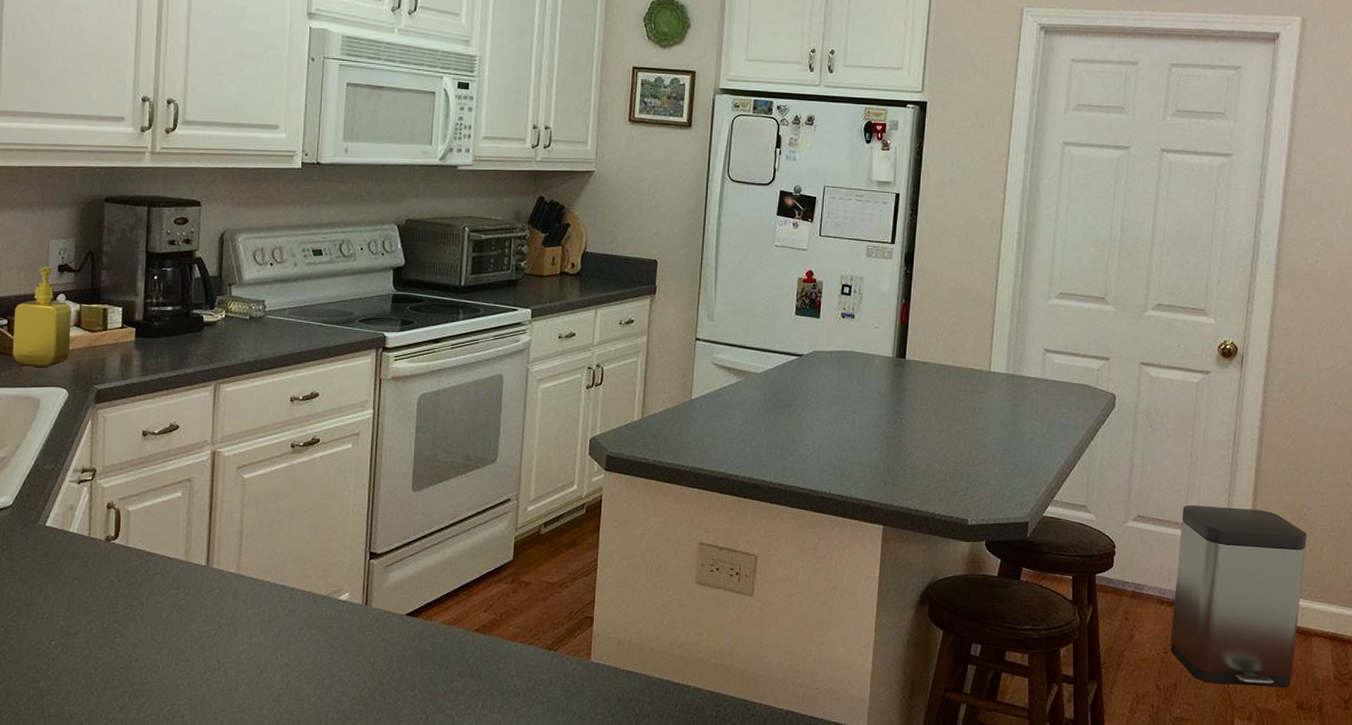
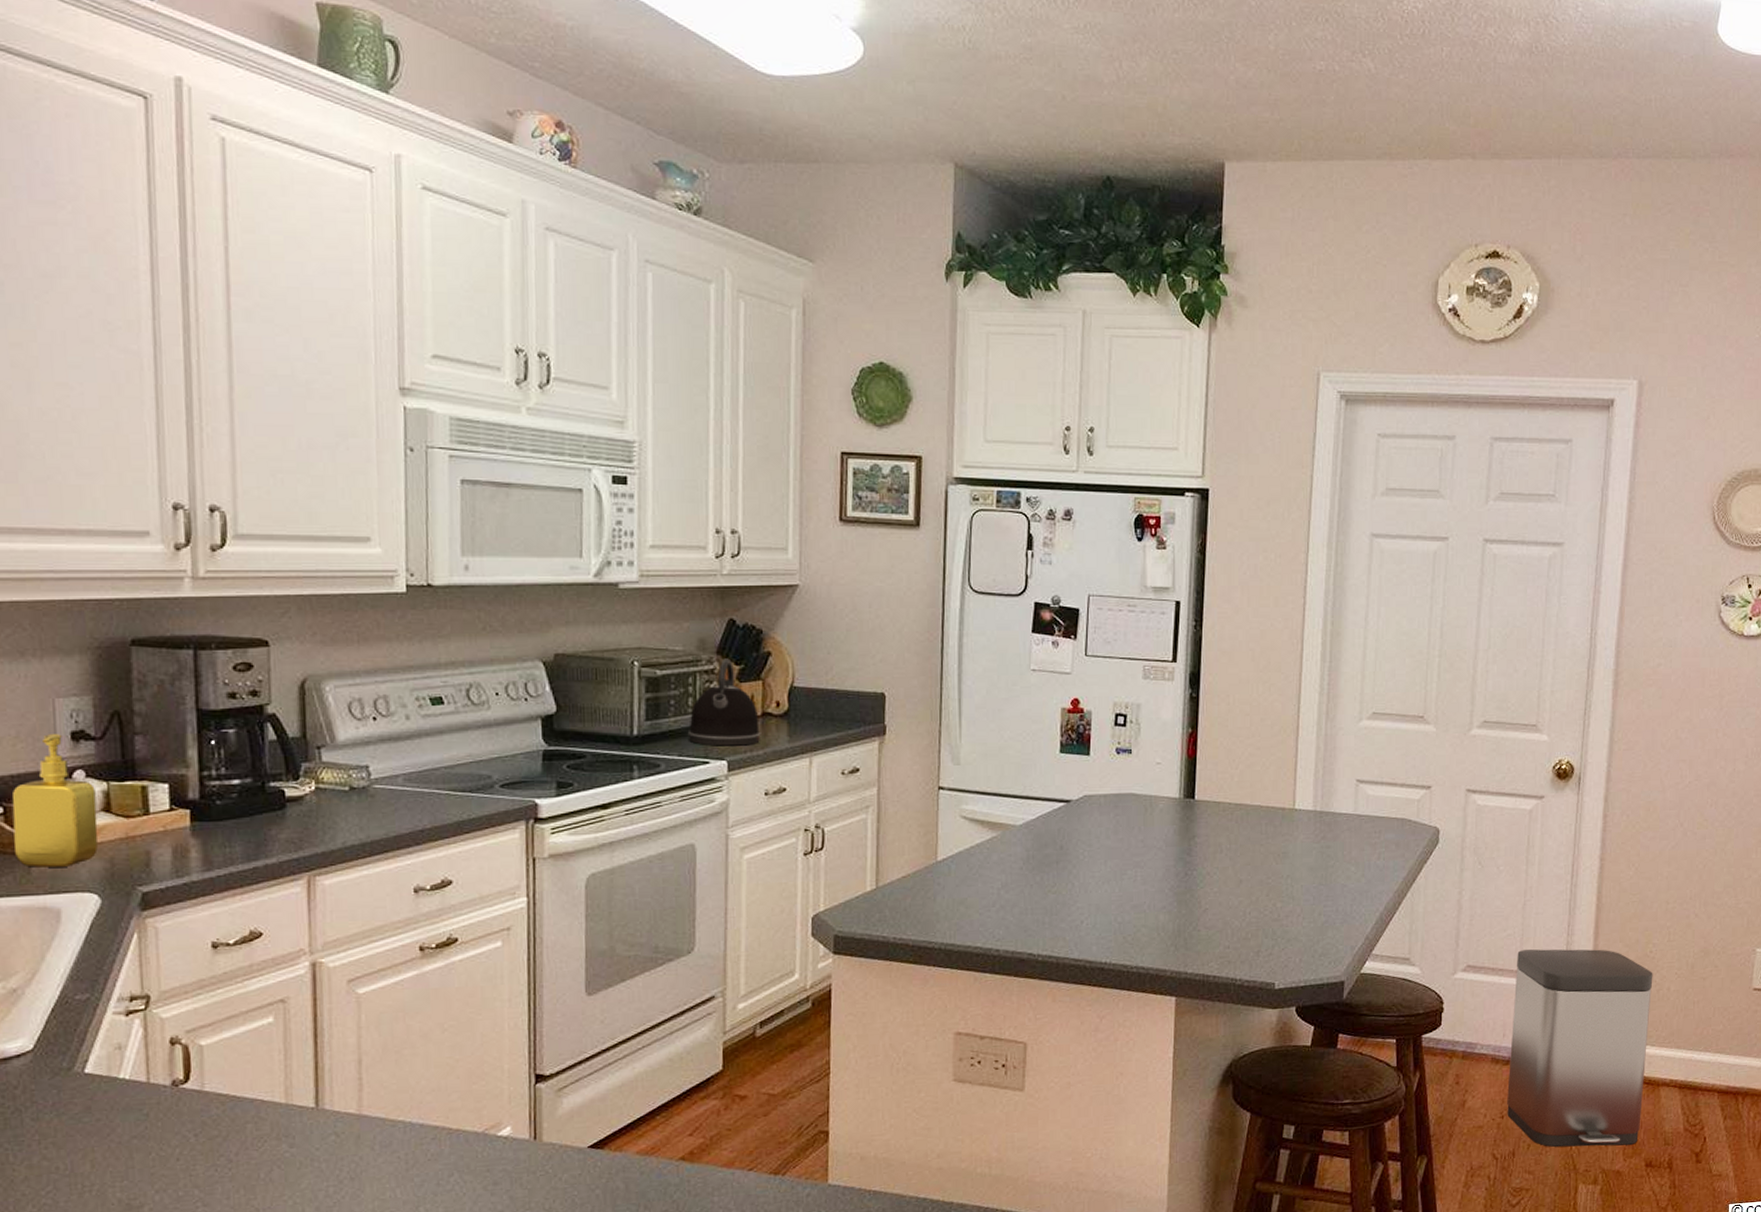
kettle: none [502,227,559,298] -> present [687,658,761,746]

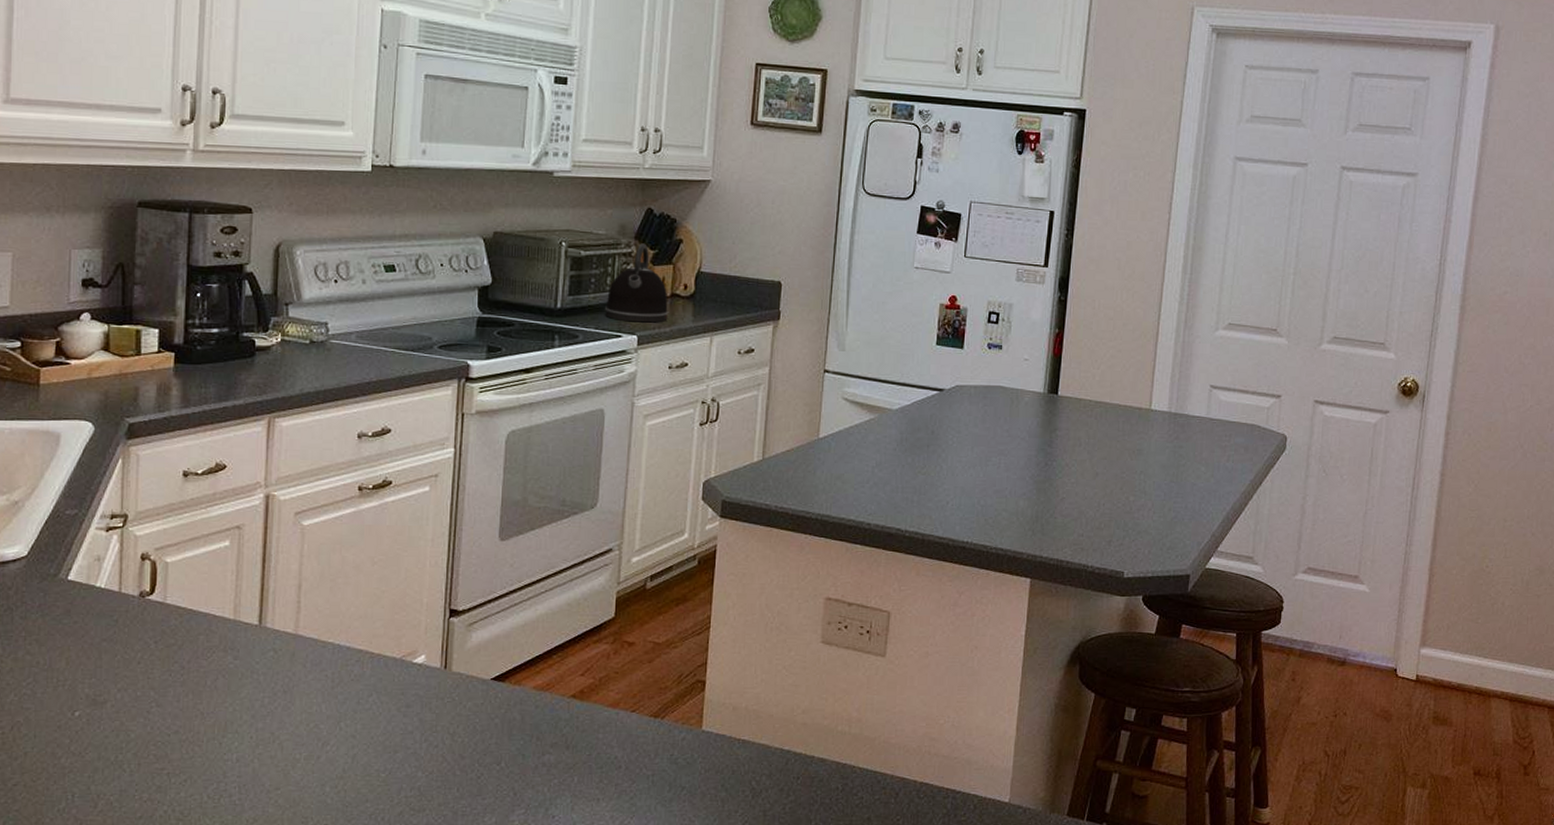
soap dispenser: present [12,734,98,868] -> none [27,280,98,397]
pedal bin: present [1507,949,1653,1147] -> none [1340,555,1488,752]

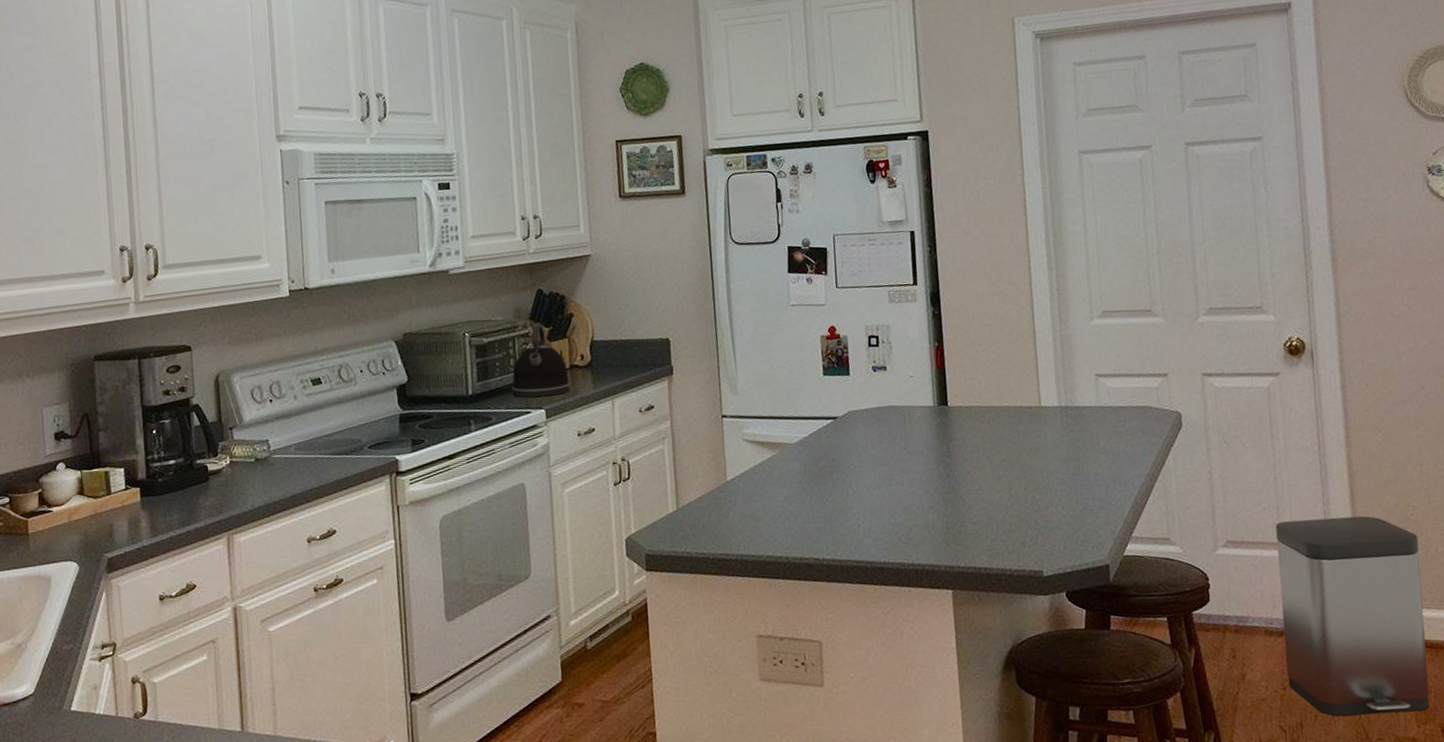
pedal bin: none [1340,555,1488,752] -> present [1275,516,1430,717]

